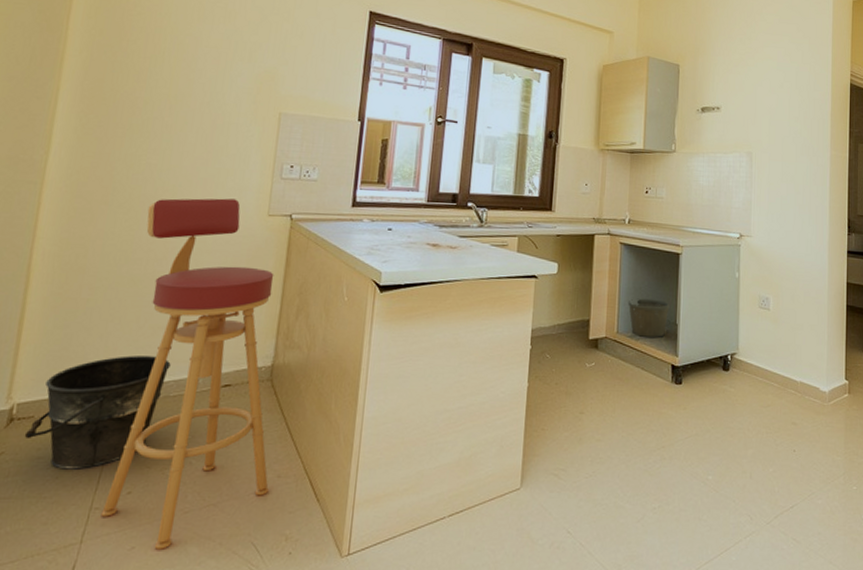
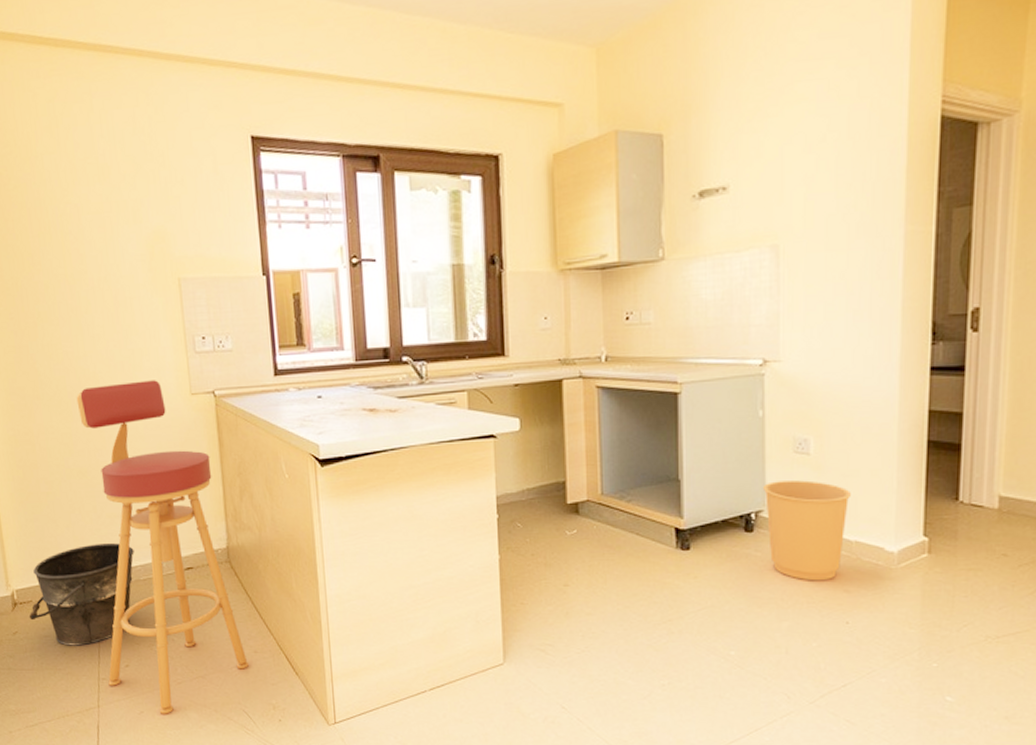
basket: present [627,298,670,338] -> none [612,451,669,499]
trash can: none [737,330,797,415] -> present [764,480,851,581]

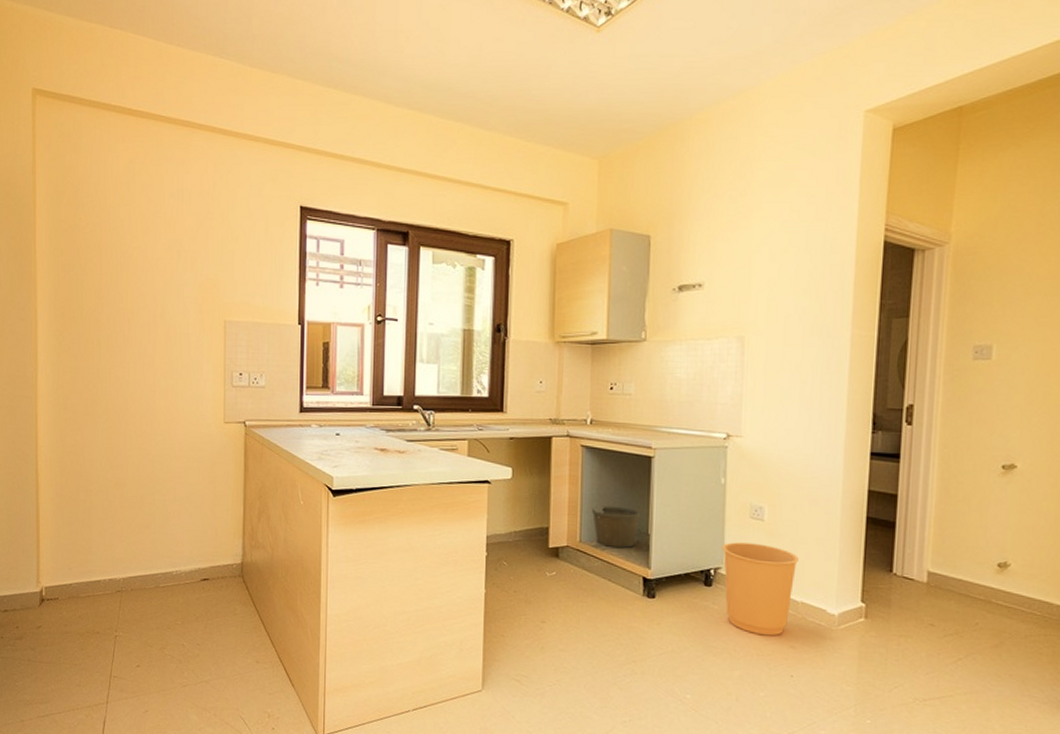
bucket: present [29,543,134,646] -> none [53,550,157,644]
bar stool: present [76,380,249,714] -> none [119,407,250,715]
basket: none [612,451,669,499] -> present [591,505,641,549]

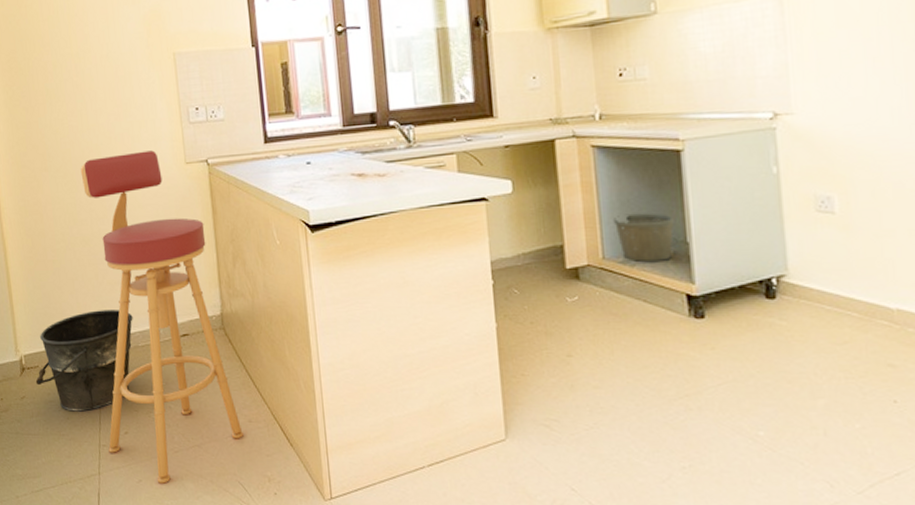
bucket: none [53,550,157,644] -> present [35,310,133,412]
bar stool: none [119,407,250,715] -> present [80,150,243,484]
trash can: present [722,542,798,636] -> none [784,242,887,354]

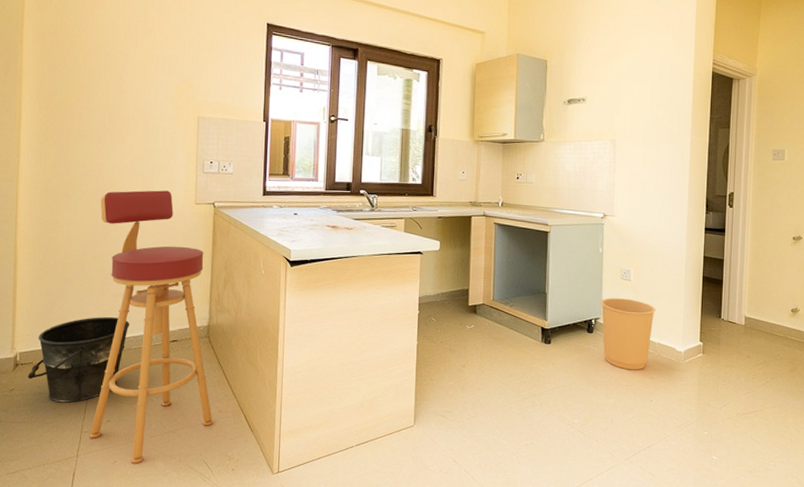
basket: present [612,212,675,263] -> none [502,271,540,305]
trash can: none [784,242,887,354] -> present [601,298,656,370]

